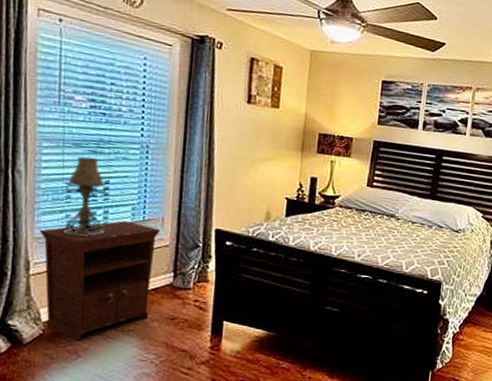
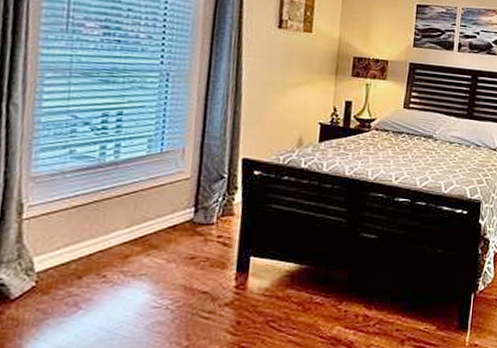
nightstand: present [39,221,161,342] -> none [36,154,181,292]
table lamp: present [63,156,107,237] -> none [65,86,120,174]

